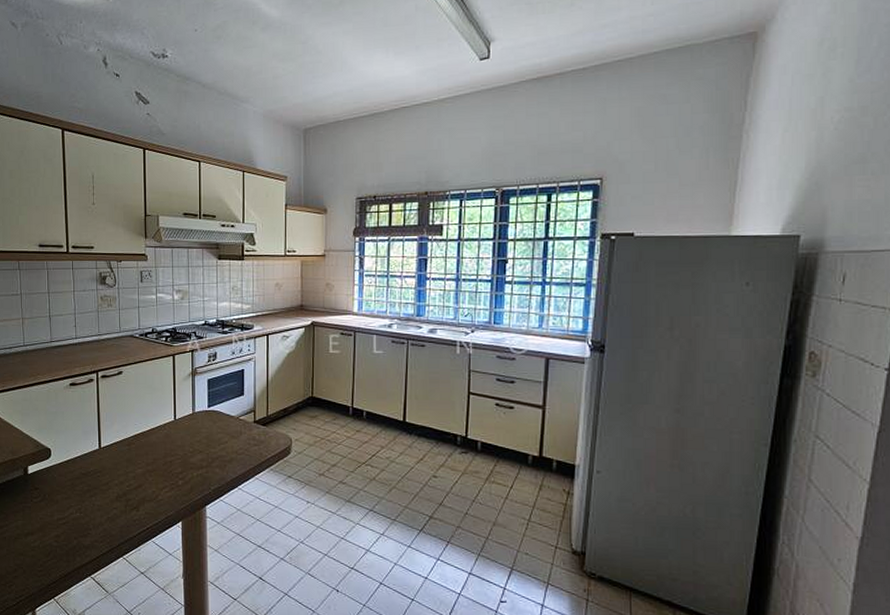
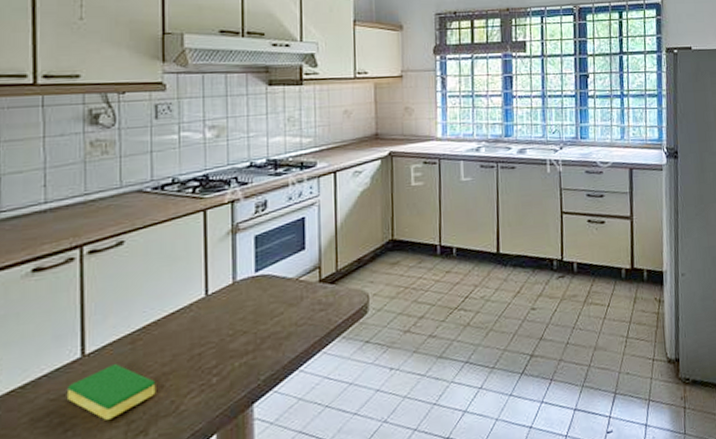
dish sponge: none [92,458,143,495] -> present [68,364,156,420]

